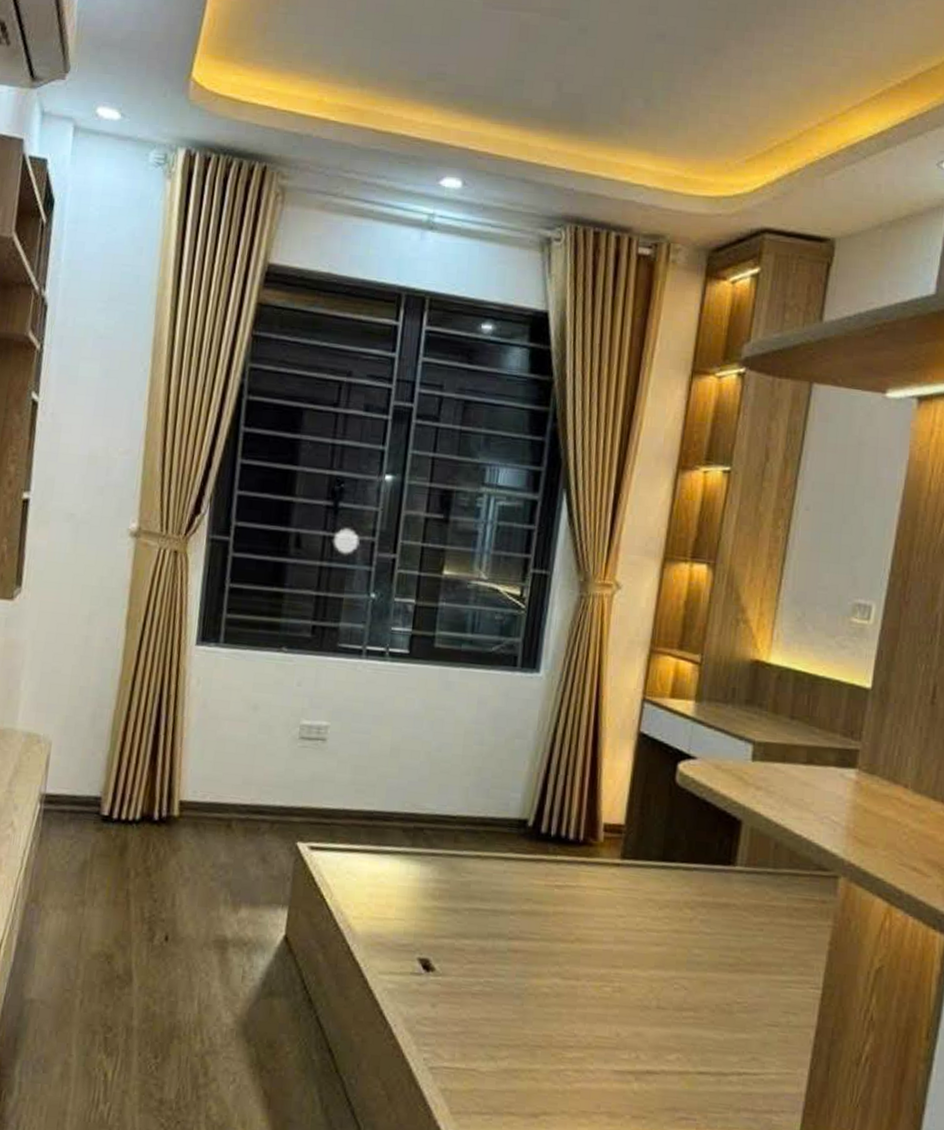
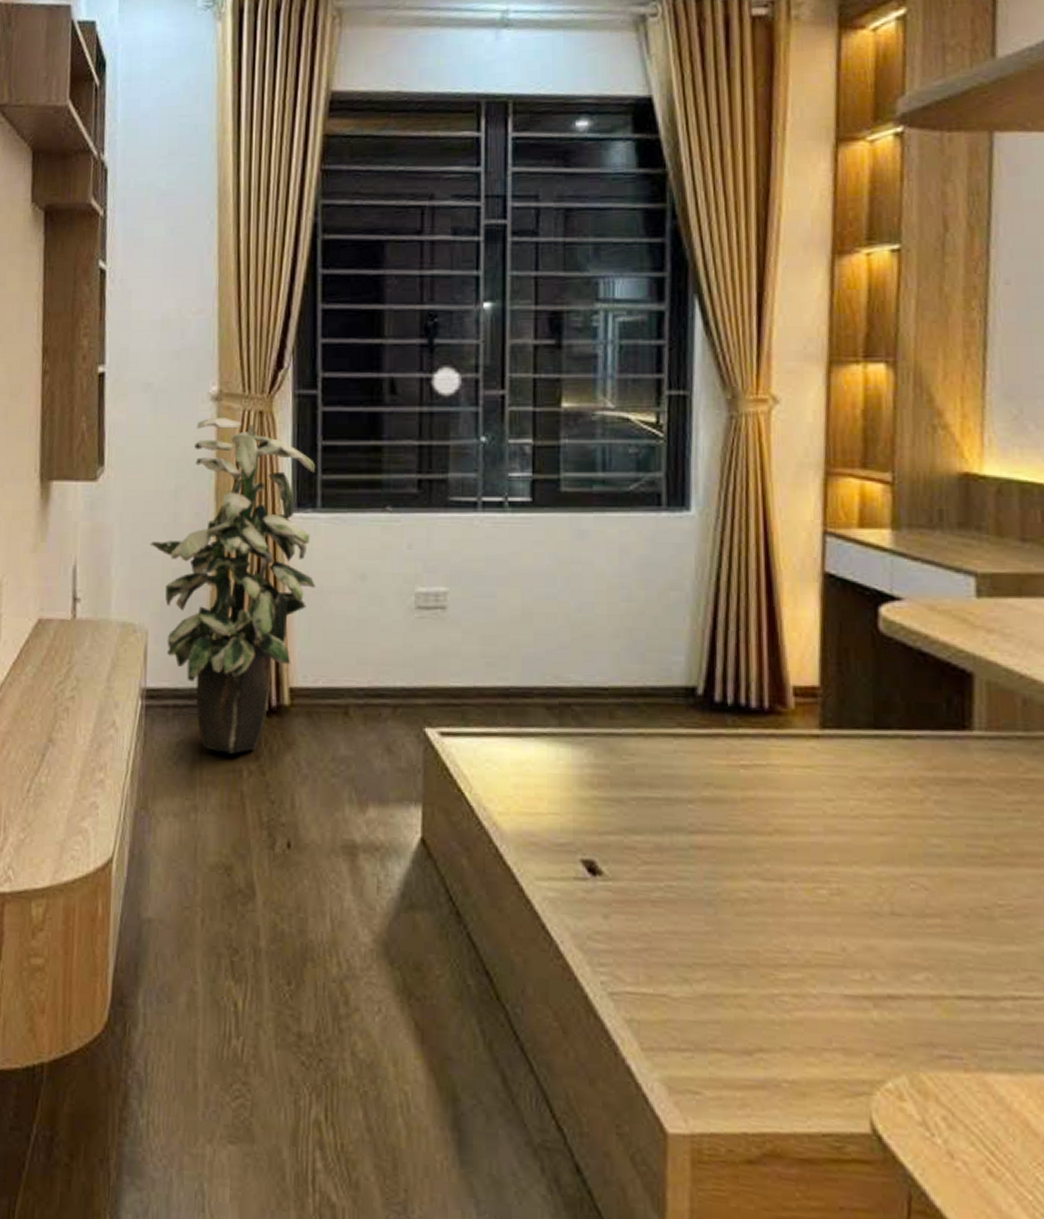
indoor plant: none [59,552,221,857] -> present [149,418,315,754]

